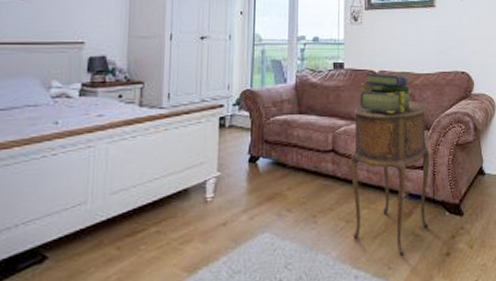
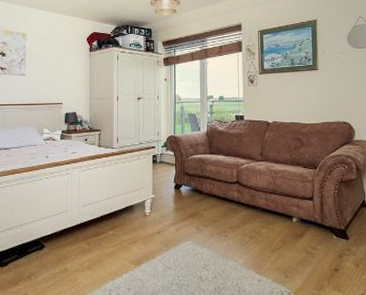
side table: present [350,100,431,256] -> none [251,145,319,268]
stack of books: present [360,73,412,114] -> none [257,124,301,155]

